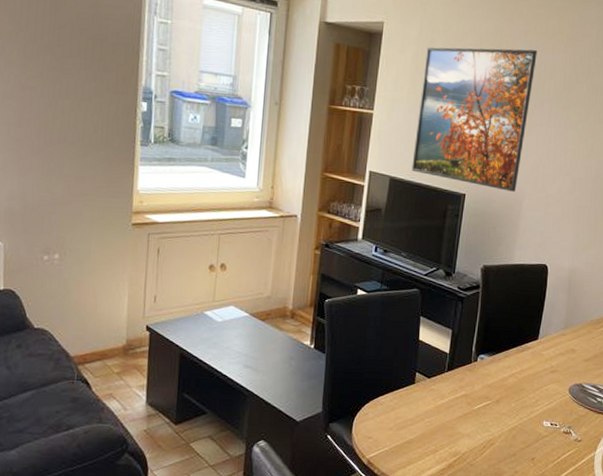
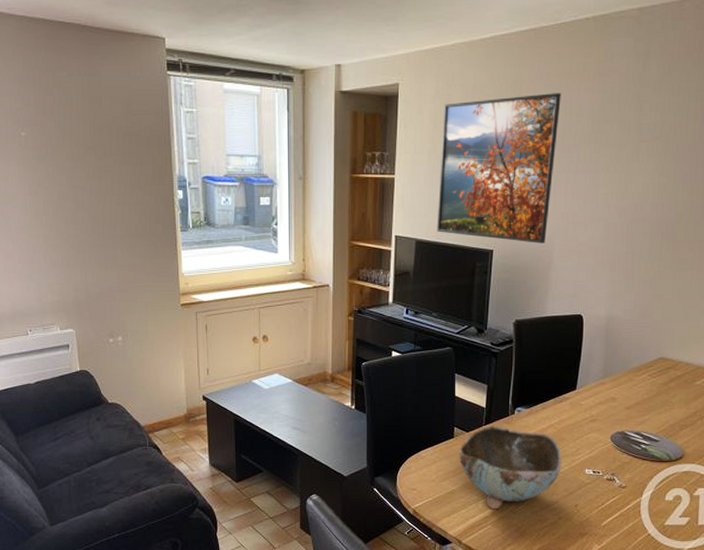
bowl: none [419,372,521,462] -> present [459,426,562,510]

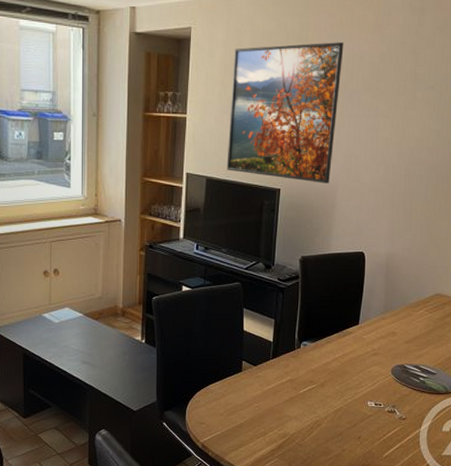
bowl: present [459,426,562,510] -> none [247,359,345,443]

